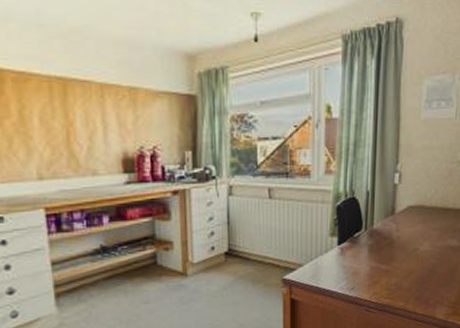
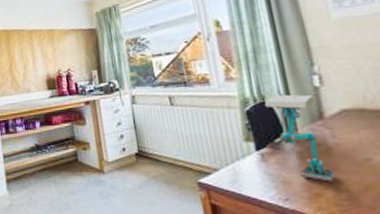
desk lamp: none [352,190,392,271] -> present [264,94,335,182]

